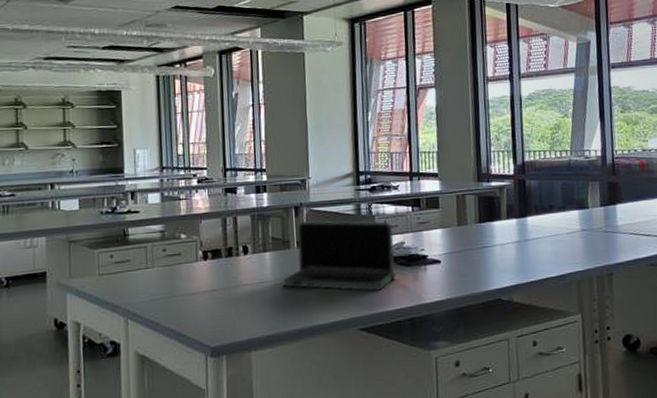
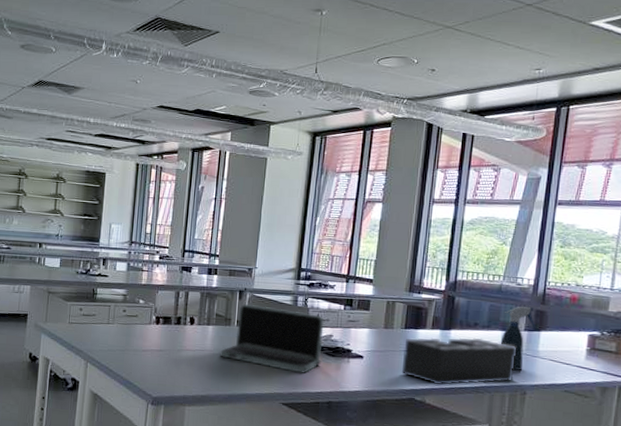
desk organizer: none [481,220,598,280] -> present [401,337,516,385]
spray bottle: none [577,180,610,250] -> present [500,306,535,370]

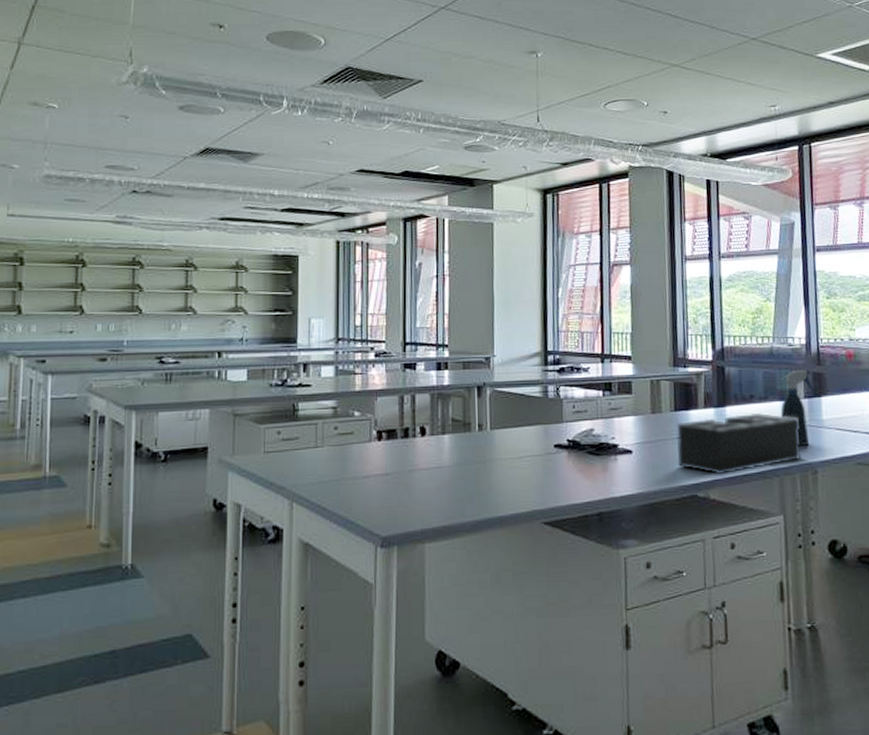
laptop: present [220,304,324,374] -> none [461,401,584,482]

